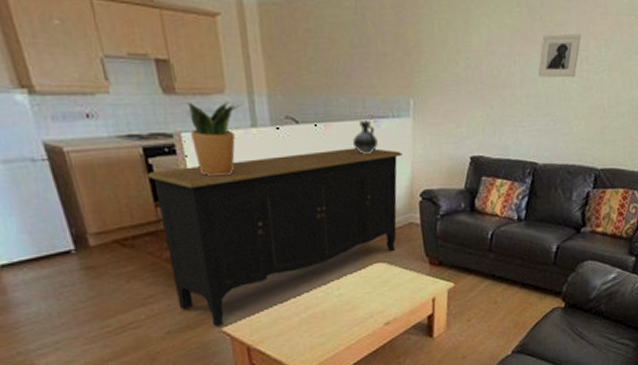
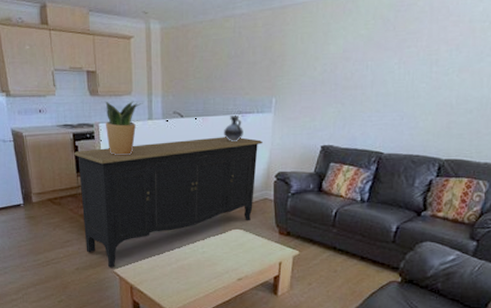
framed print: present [538,34,581,78] -> none [389,41,432,79]

